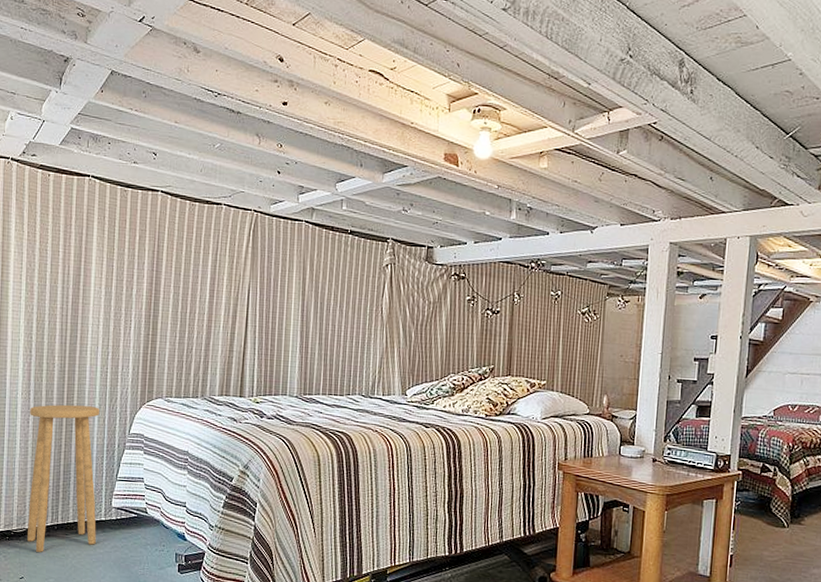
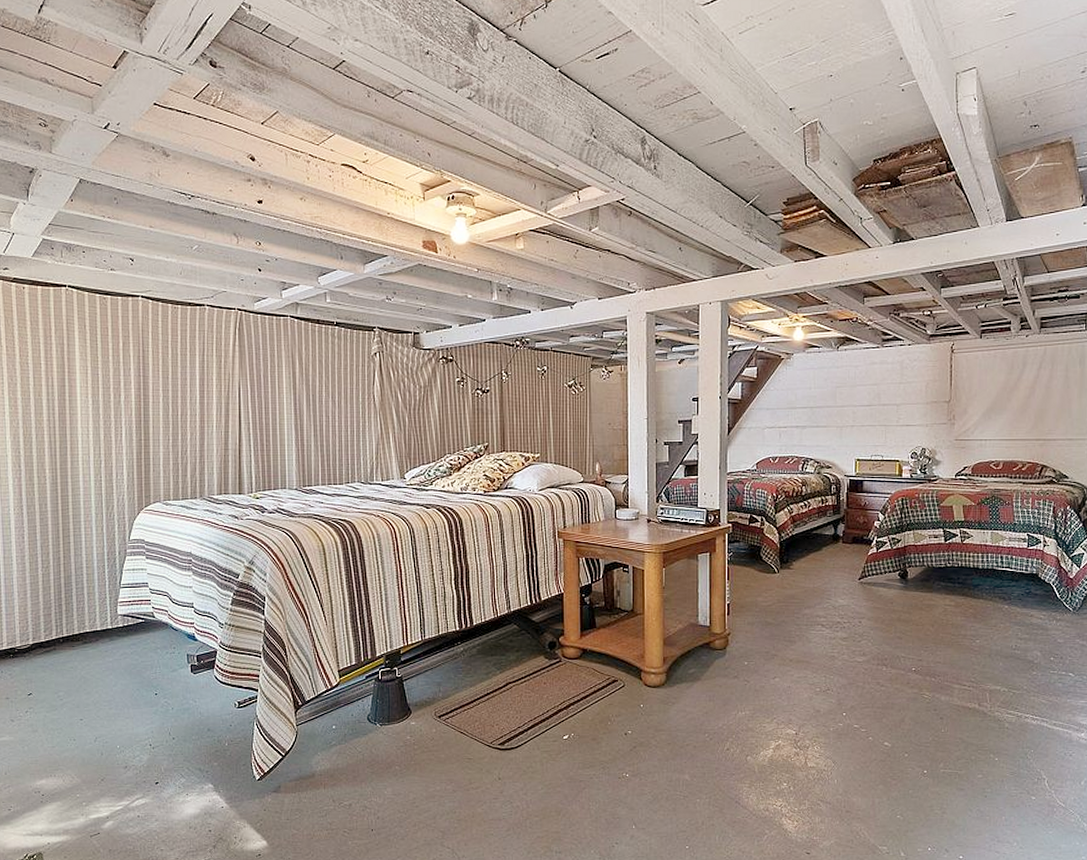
stool: present [27,404,100,552] -> none [24,516,104,667]

